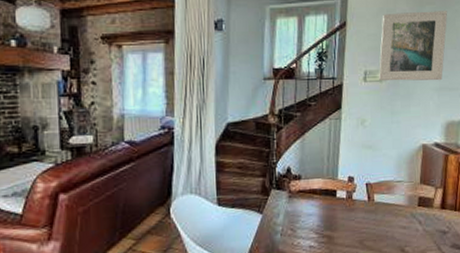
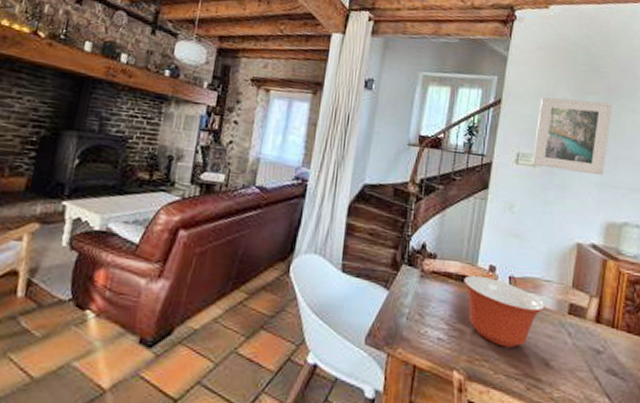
mixing bowl: none [327,187,399,243] -> present [464,275,545,348]

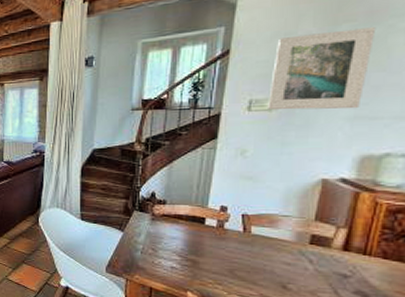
mixing bowl: present [464,275,545,348] -> none [194,216,283,274]

